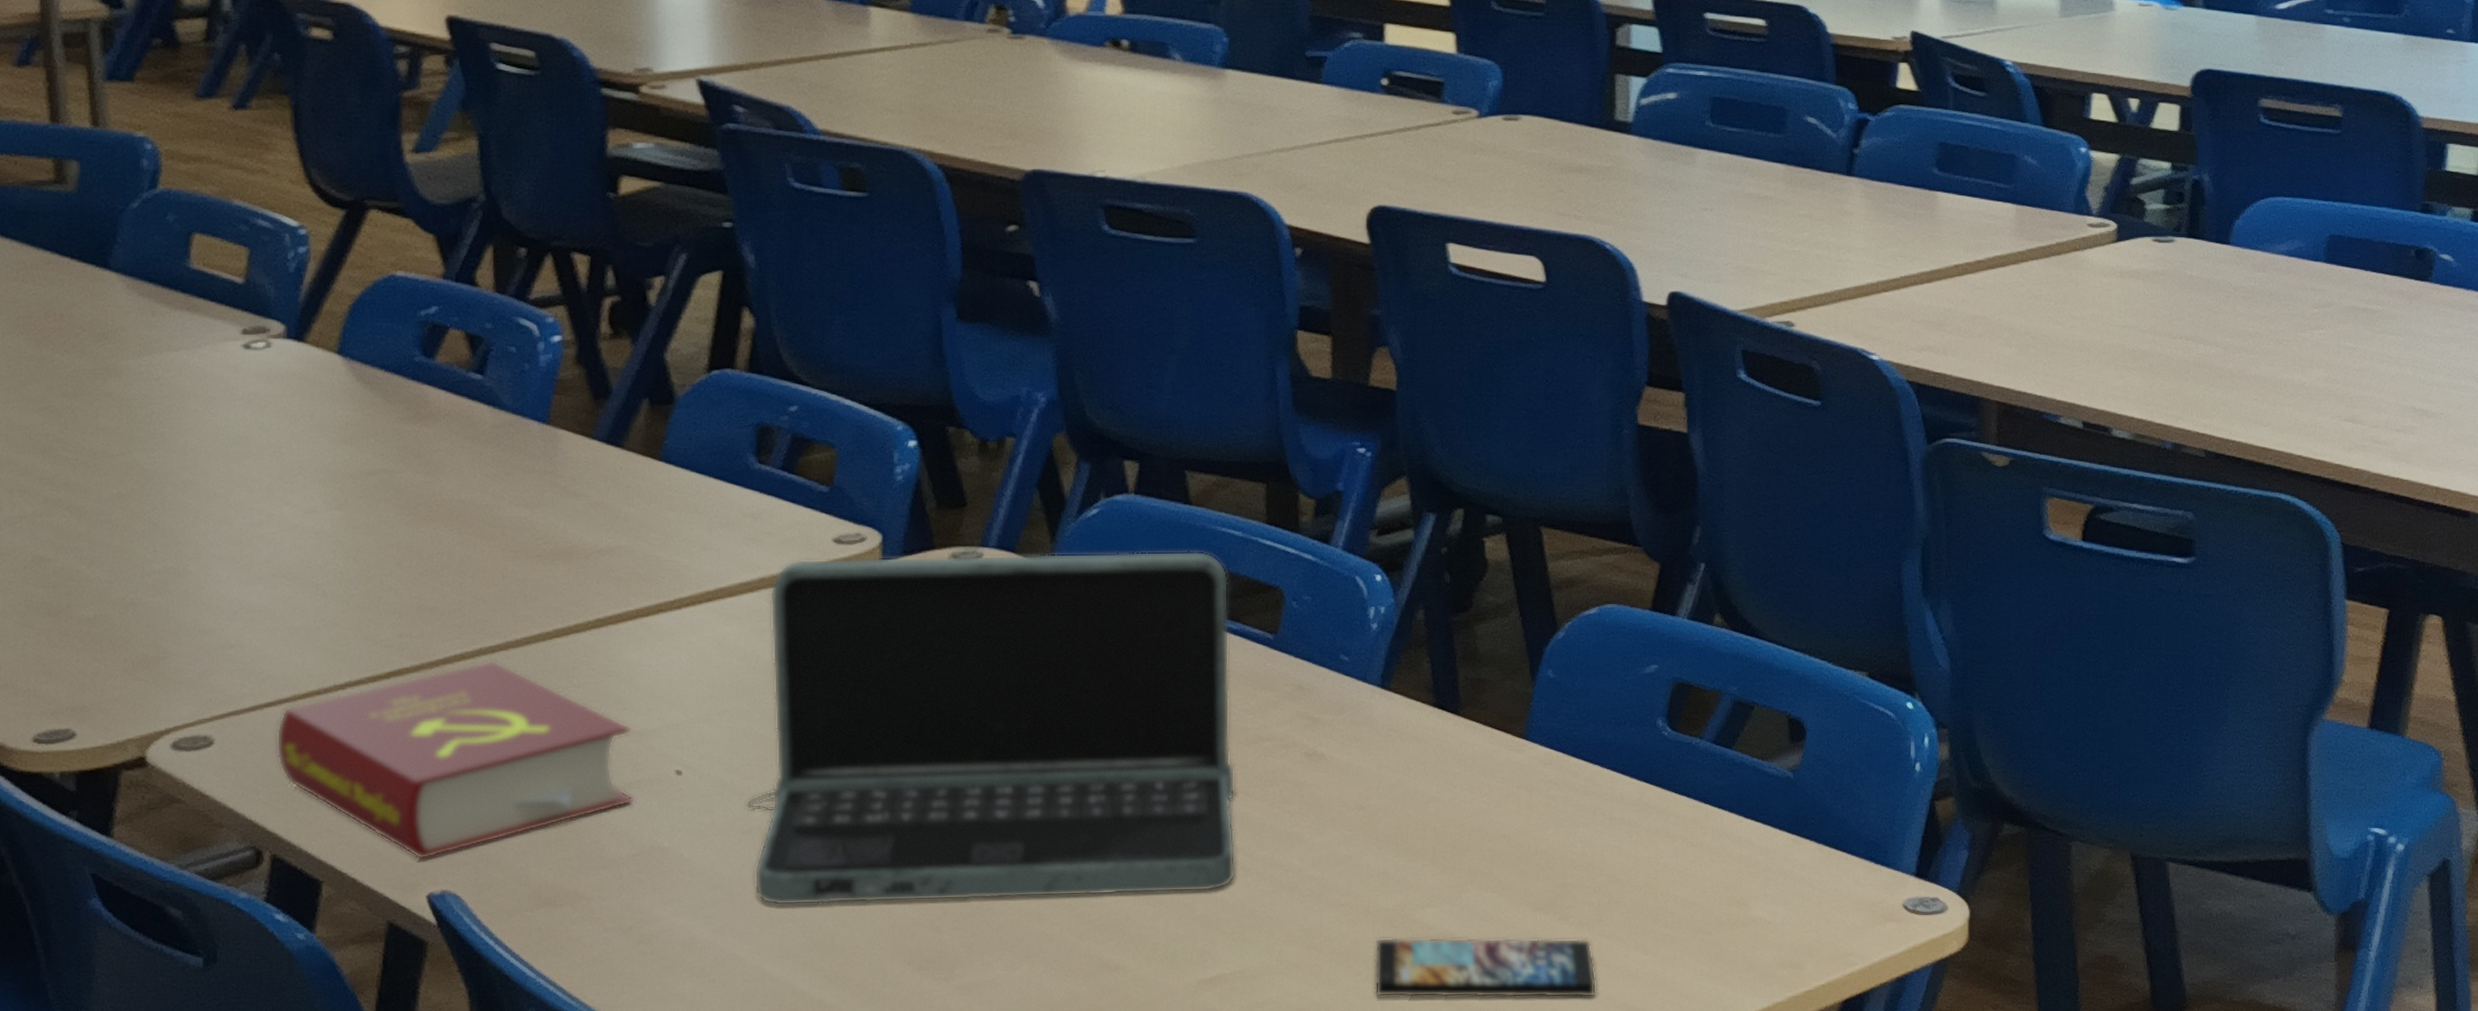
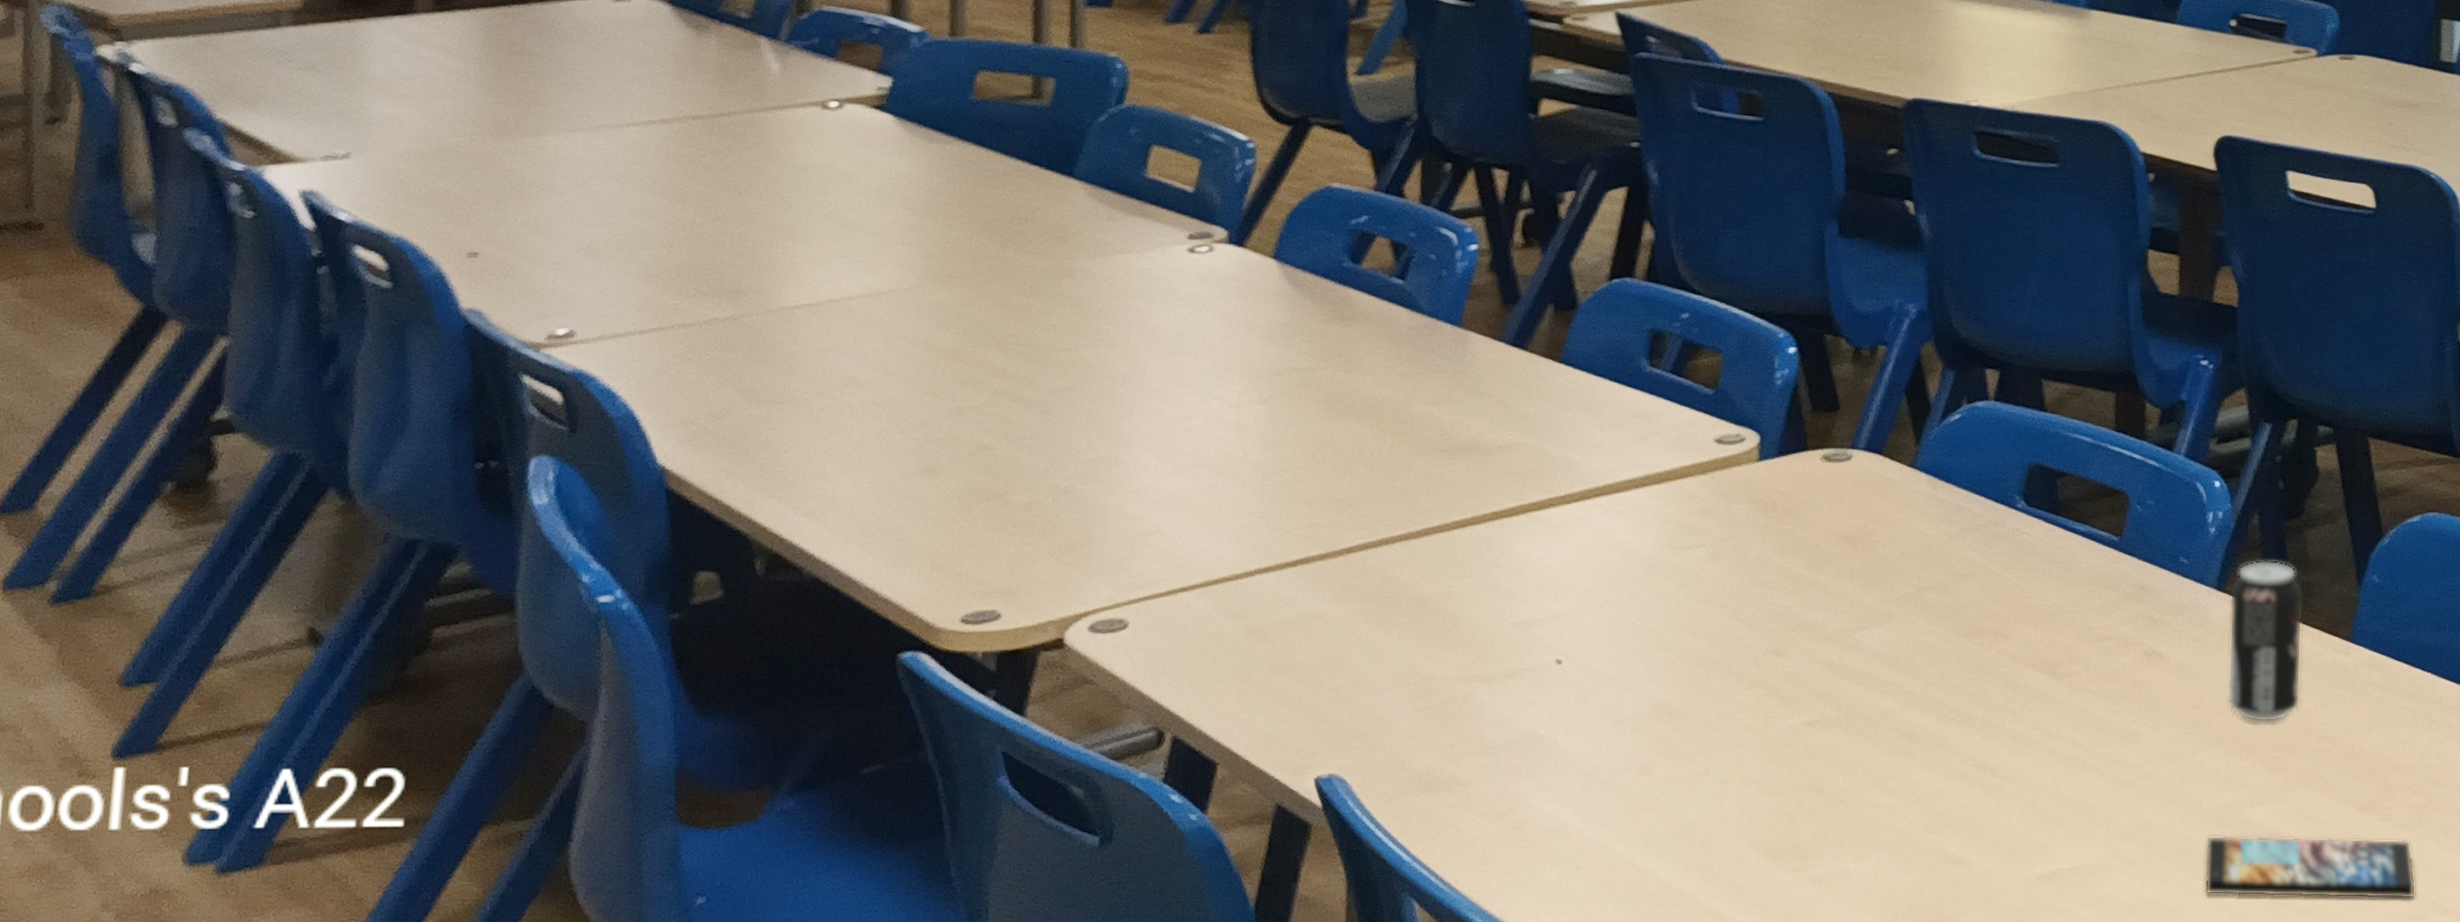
book: present [276,660,634,860] -> none [1185,550,1517,744]
laptop: present [745,551,1236,906] -> none [1619,455,2079,795]
beverage can: none [1394,656,1473,823] -> present [2227,560,2303,722]

